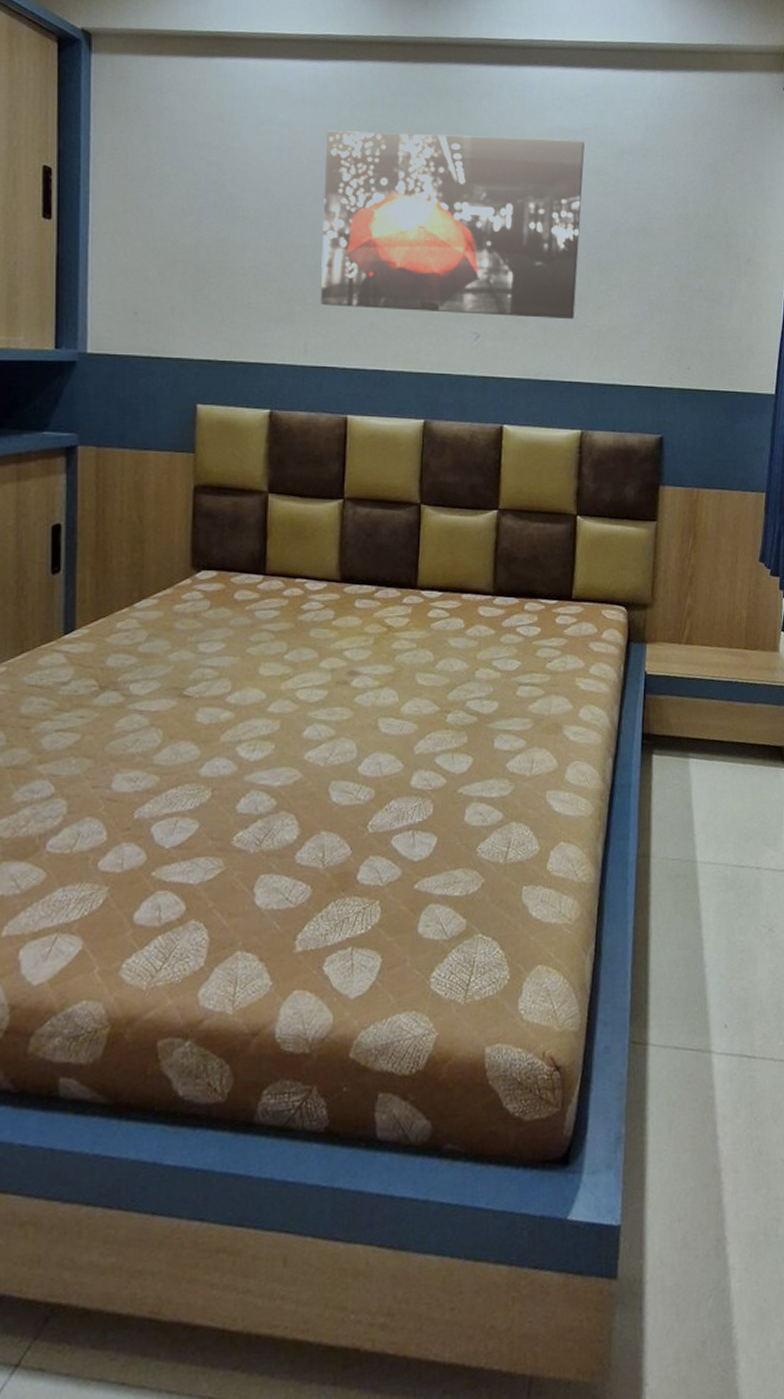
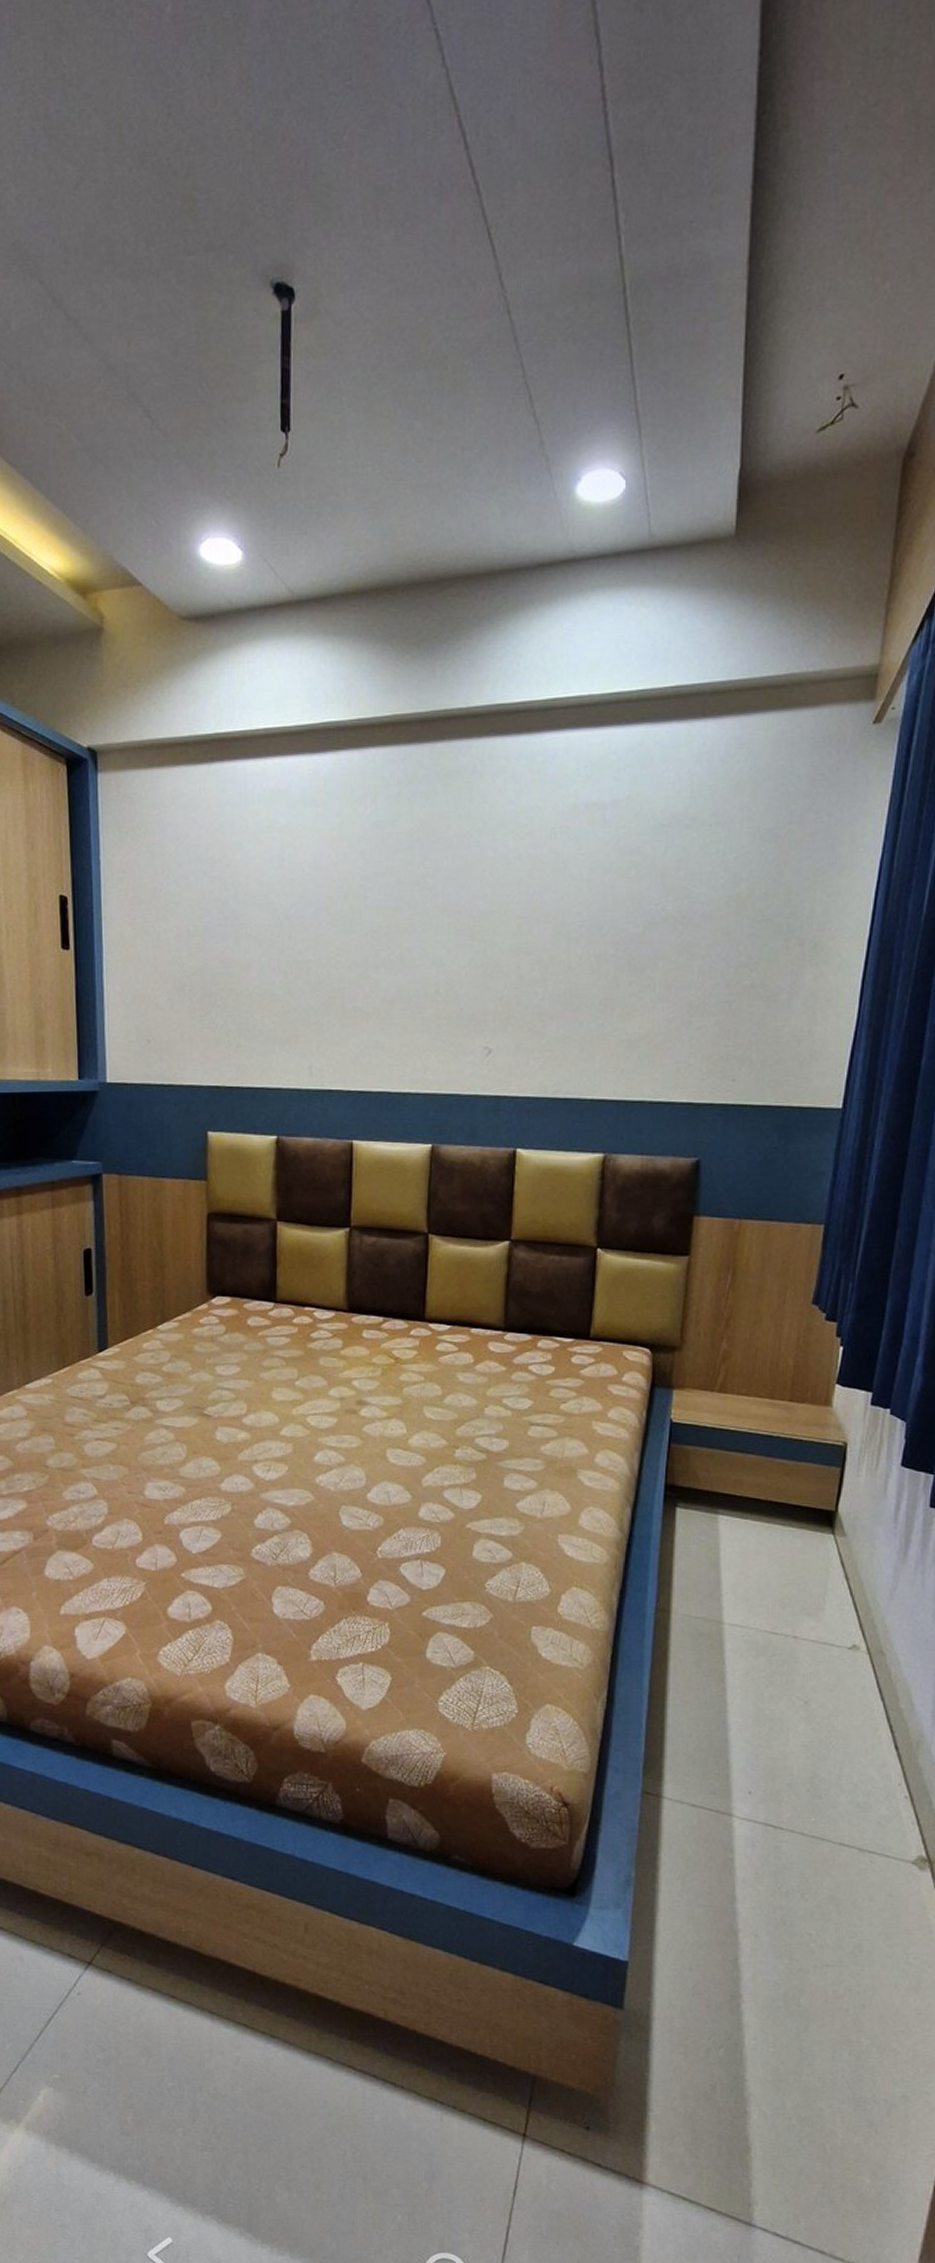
wall art: present [320,130,585,320] -> none [324,815,615,1029]

